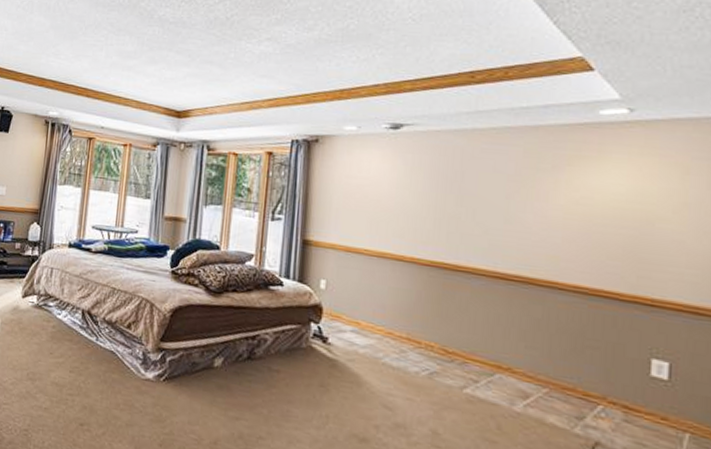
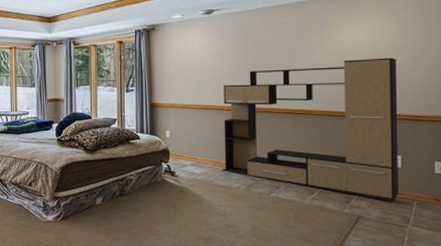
media console: none [393,212,669,428] -> present [221,57,399,201]

